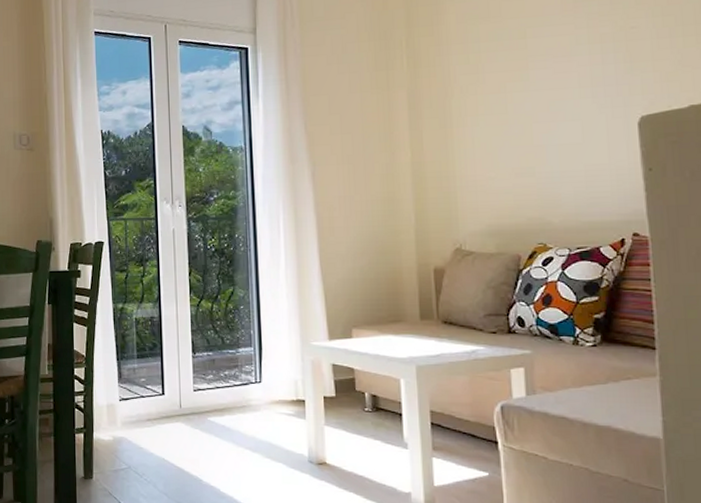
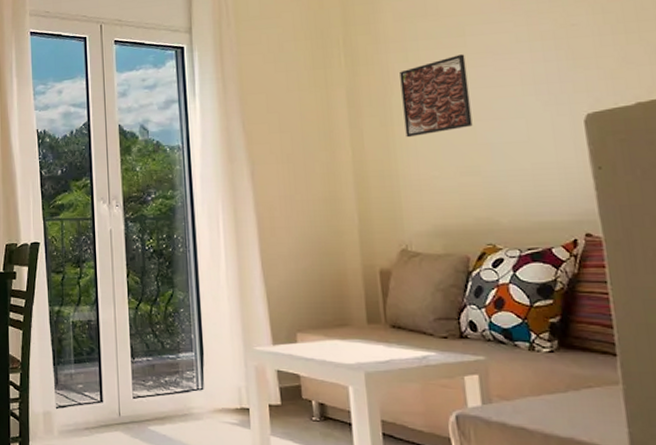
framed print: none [460,56,530,139] -> present [399,54,473,138]

